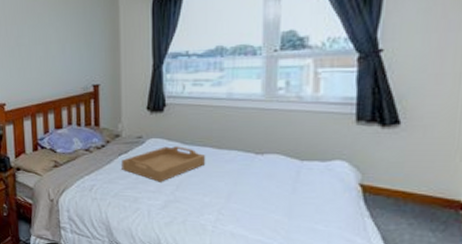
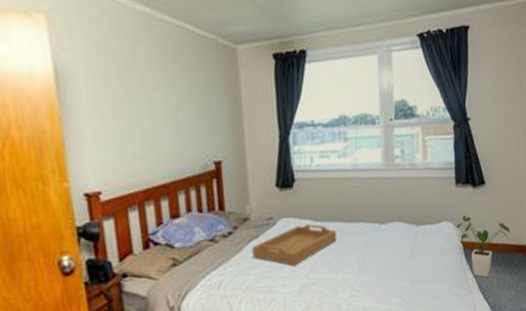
house plant: none [350,155,436,230] -> present [454,214,510,278]

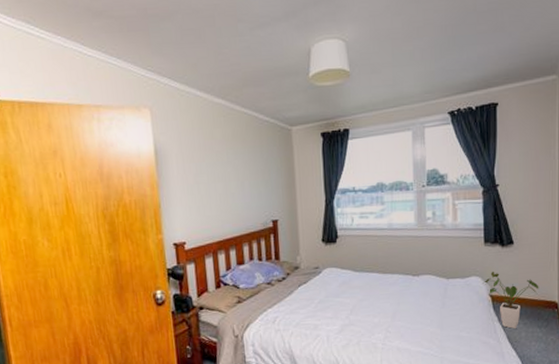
serving tray: present [252,224,338,266] -> none [301,274,374,309]

